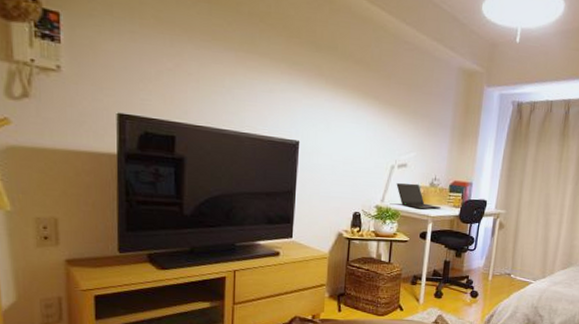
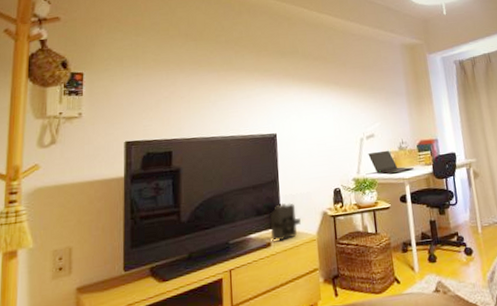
speaker: none [280,215,314,253] -> present [269,202,301,241]

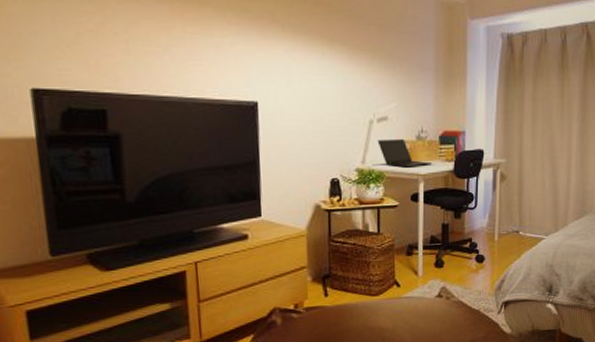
speaker: present [269,202,301,241] -> none [246,189,287,234]

